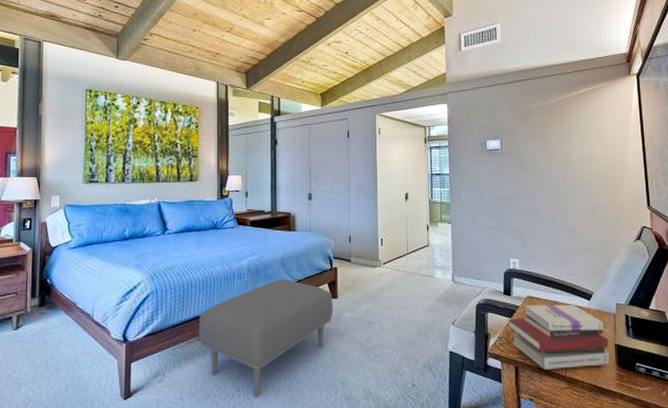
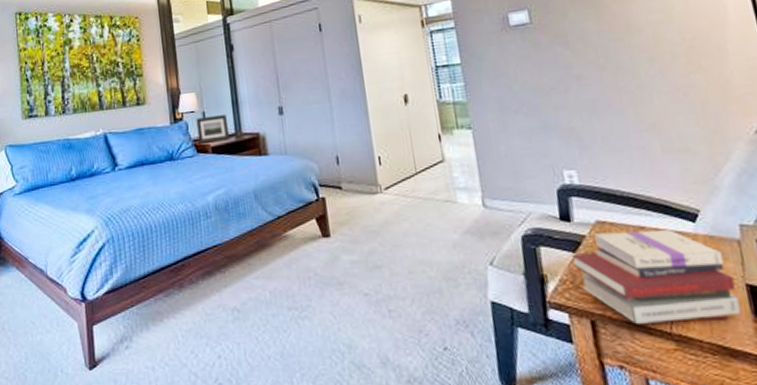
ottoman: present [198,279,334,397] -> none [163,216,327,366]
picture frame: none [239,196,267,217] -> present [196,115,230,144]

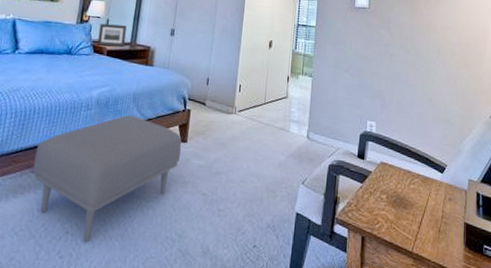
ottoman: none [163,216,327,366] -> present [32,115,182,243]
books: present [571,229,742,324] -> none [359,171,458,247]

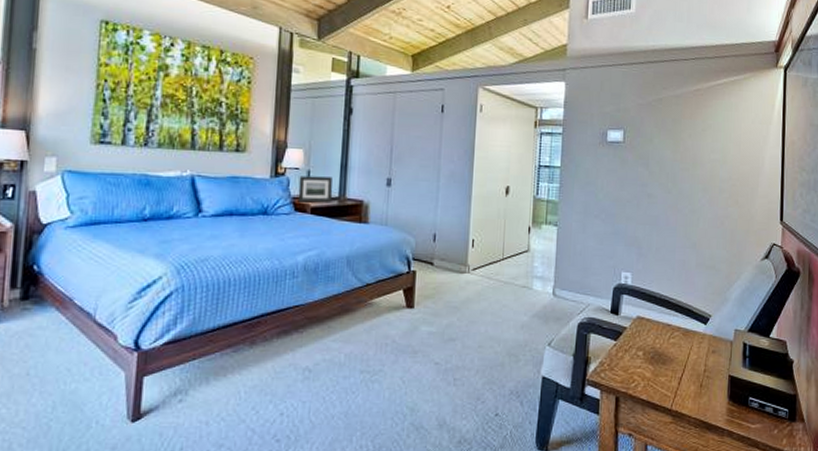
ottoman: present [32,115,182,243] -> none [234,282,408,424]

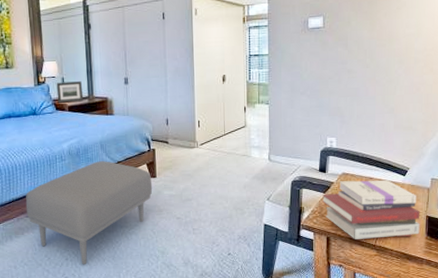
ottoman: none [234,282,408,424] -> present [25,161,153,265]
books: none [613,327,722,401] -> present [322,180,420,239]

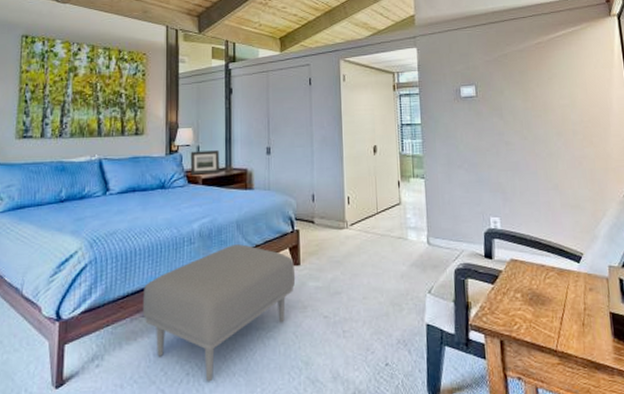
books: present [322,180,420,239] -> none [490,267,605,343]

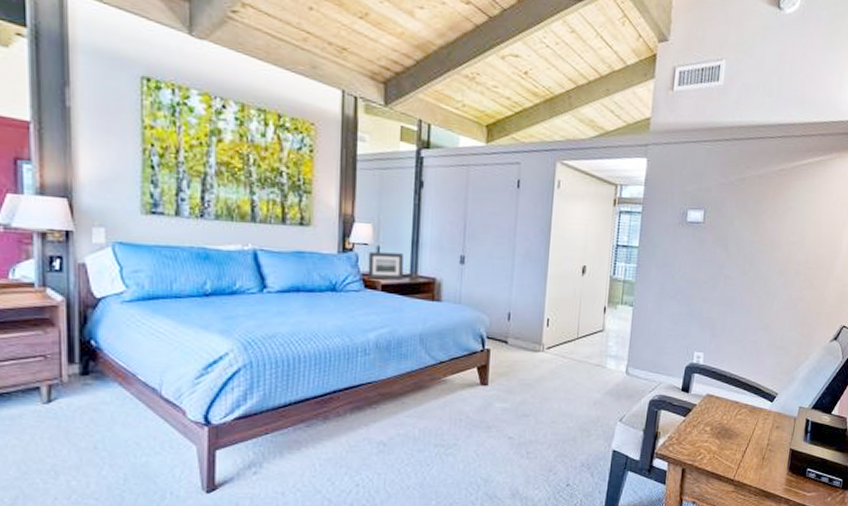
ottoman: present [142,244,296,382] -> none [307,359,482,494]

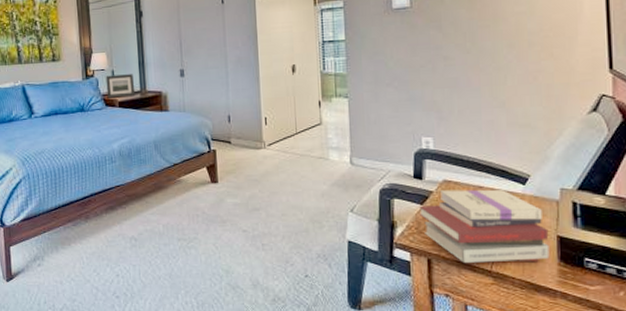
books: none [681,404,785,472] -> present [419,189,550,263]

